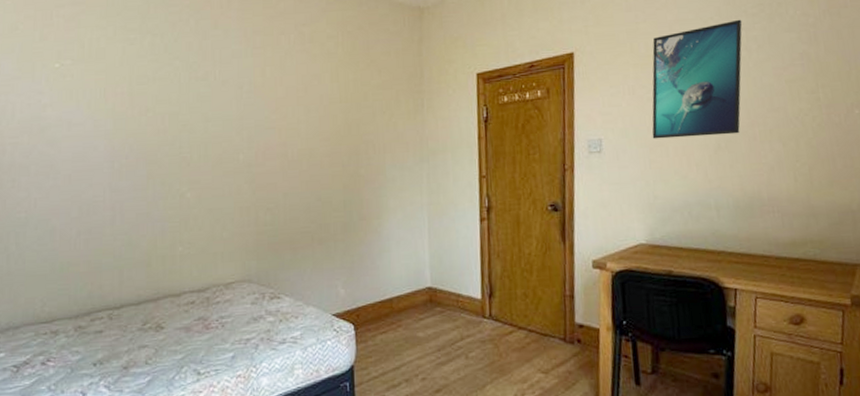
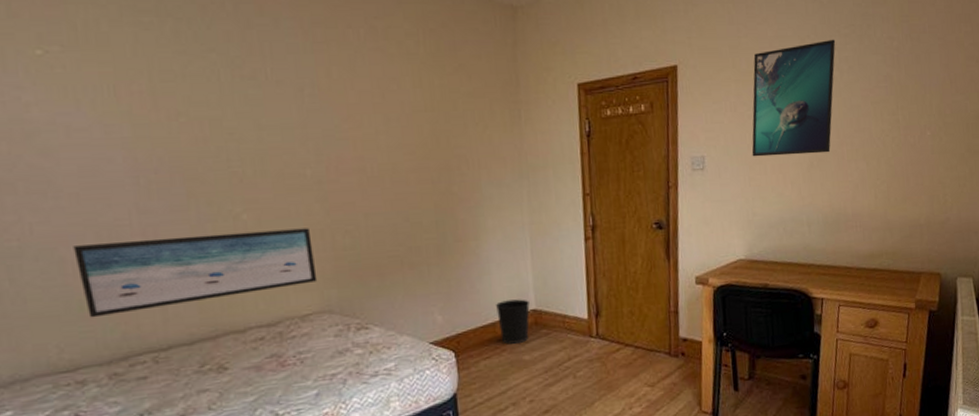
wall art: none [62,205,241,278] -> present [73,228,318,318]
wastebasket: none [394,276,425,320] -> present [496,299,530,344]

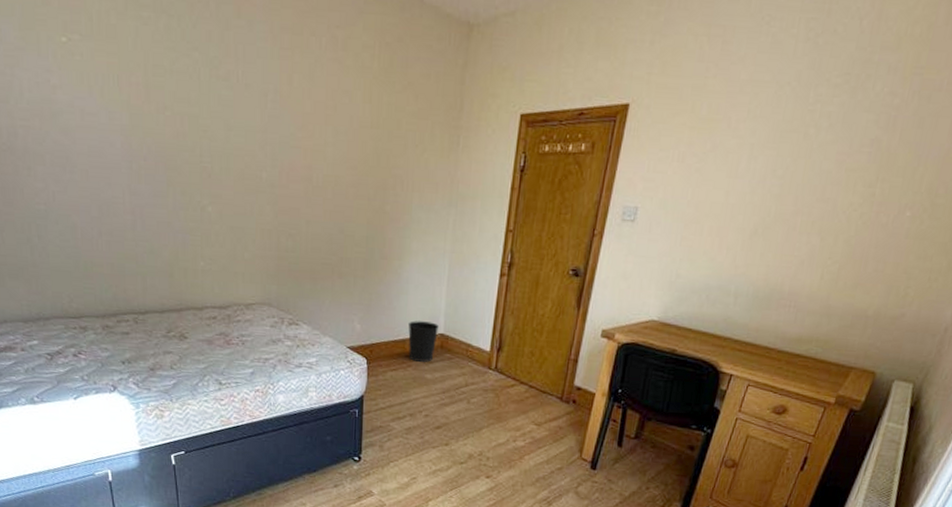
wall art: present [73,228,318,318] -> none [82,215,262,278]
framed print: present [752,39,836,157] -> none [690,88,822,221]

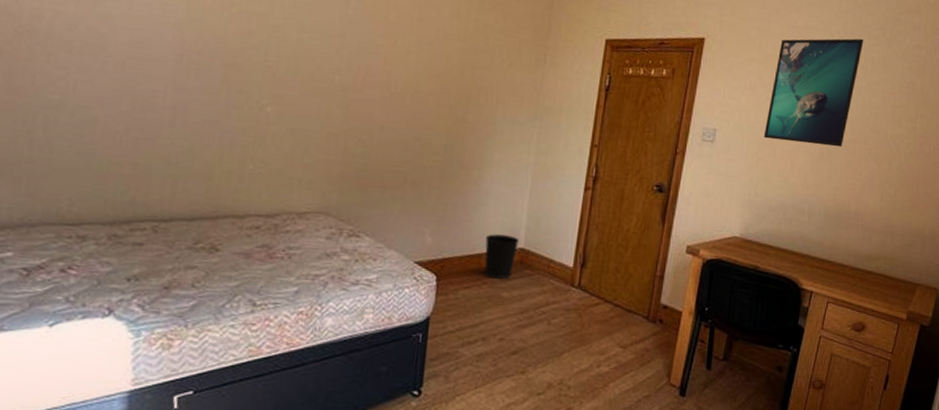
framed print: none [690,88,822,221] -> present [763,38,864,148]

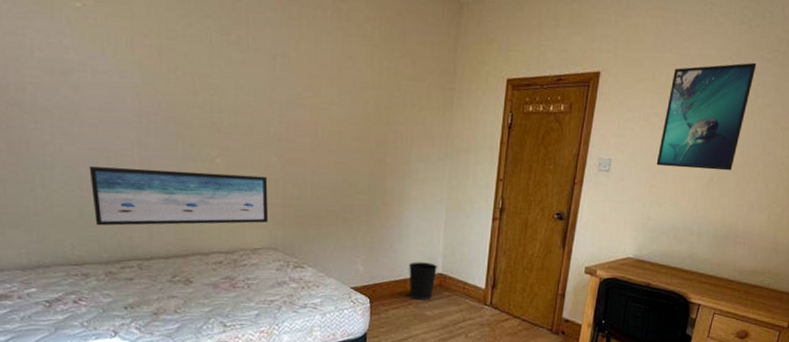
wall art: none [105,108,326,183] -> present [89,166,269,226]

